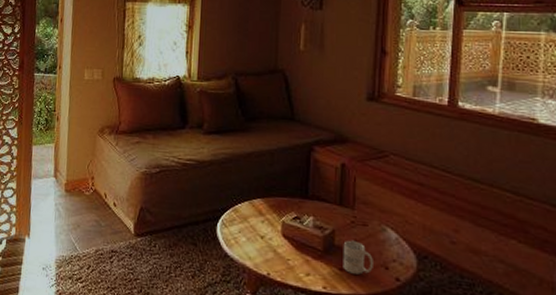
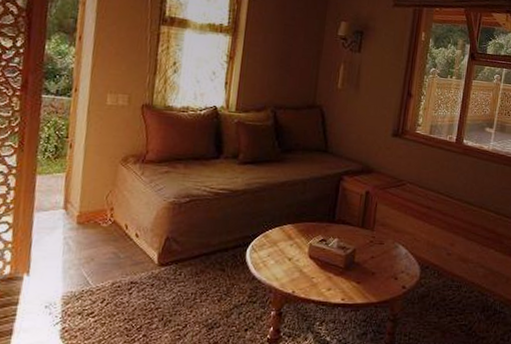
mug: present [343,240,373,275] -> none [360,257,386,286]

